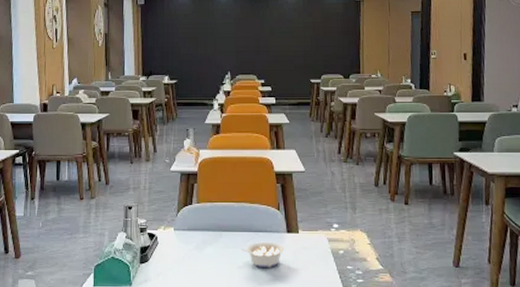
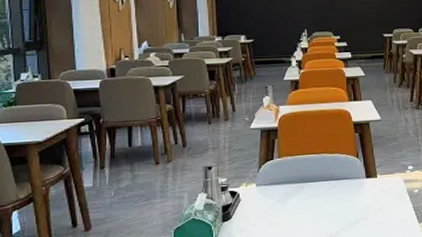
legume: present [241,241,284,267] -> none [323,188,364,213]

